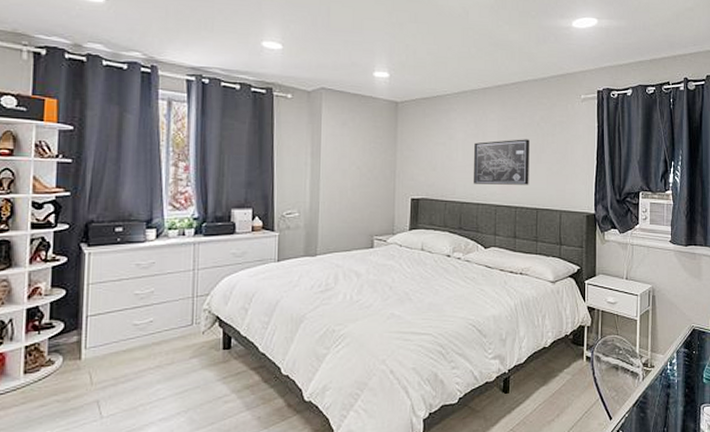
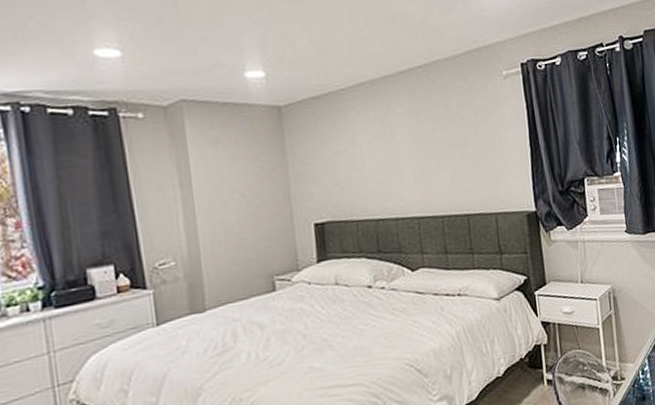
wall art: present [474,139,530,185] -> none [382,132,455,195]

